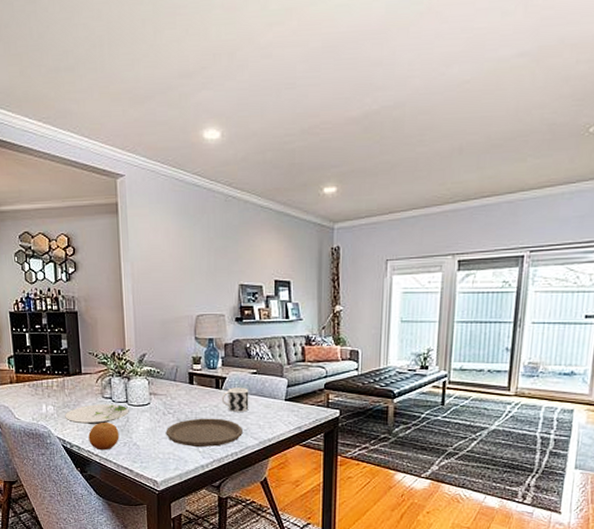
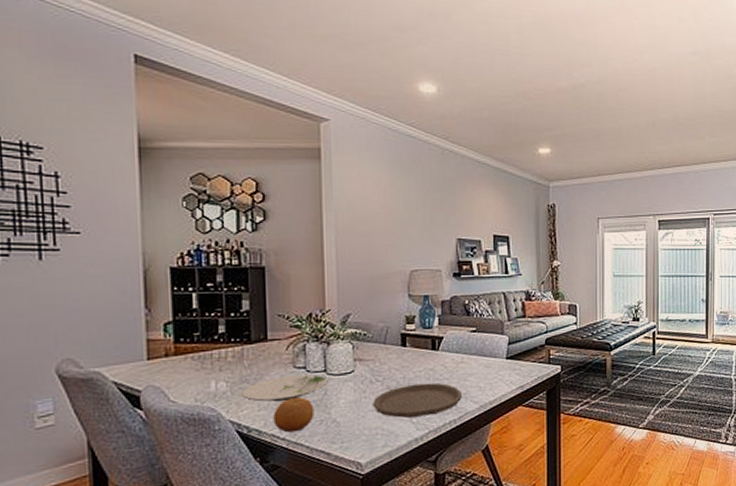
cup: present [221,388,249,412] -> none [438,347,468,375]

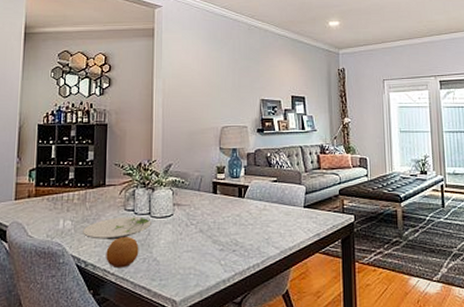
plate: present [373,383,462,418] -> none [187,228,264,260]

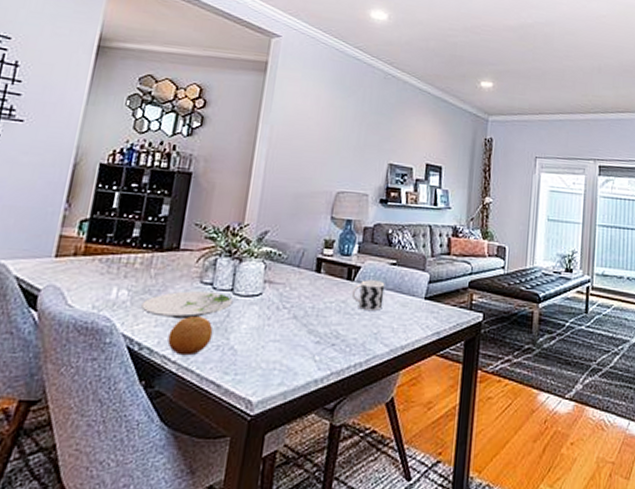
cup: none [244,196,270,221] -> present [351,280,385,311]

